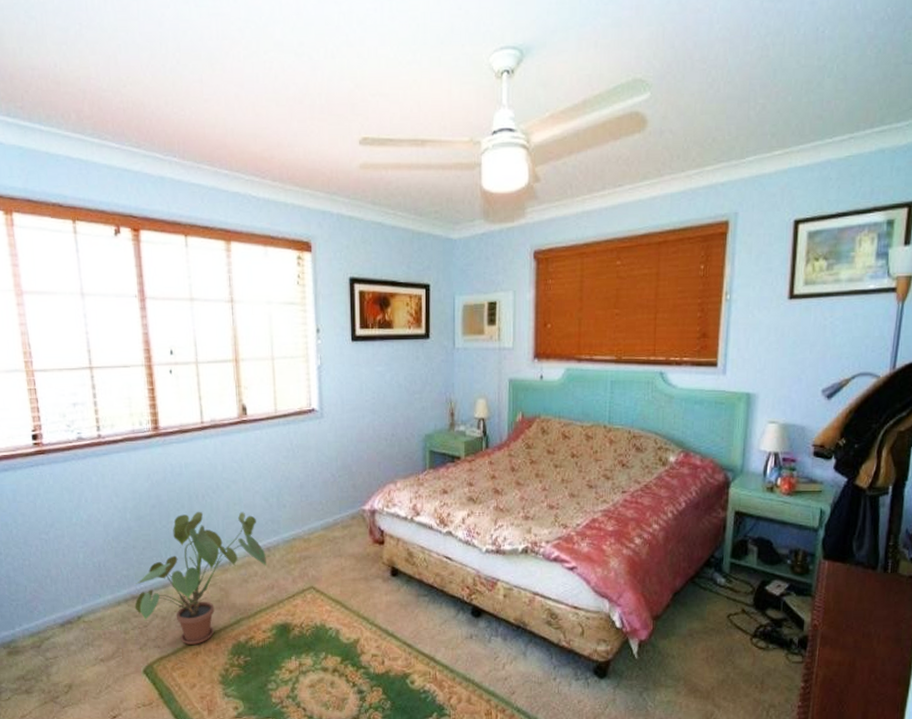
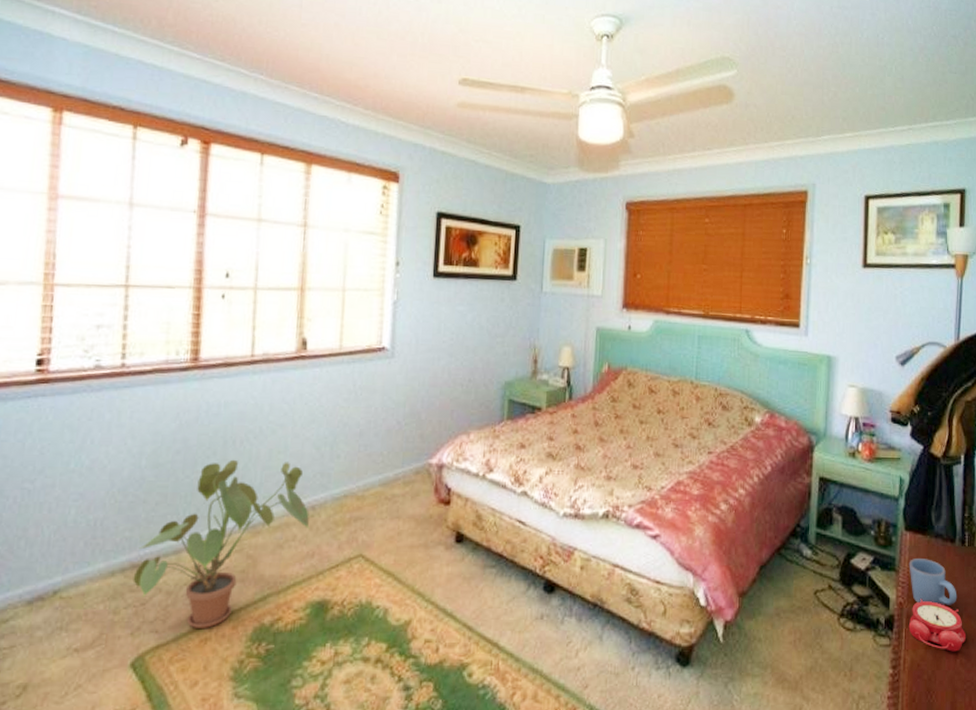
alarm clock: none [822,621,883,668] -> present [908,599,967,652]
mug: none [826,585,876,627] -> present [909,559,957,605]

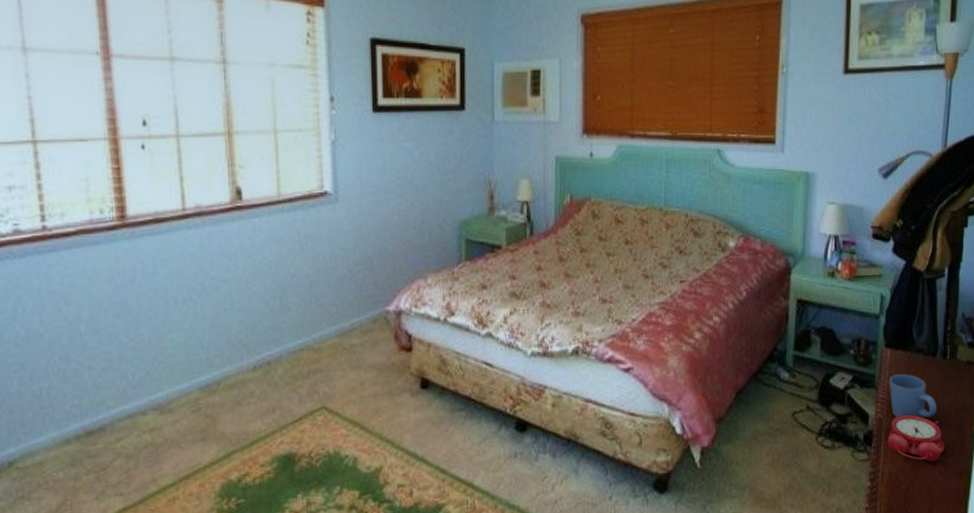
house plant: present [132,459,310,628] -> none [89,318,267,489]

